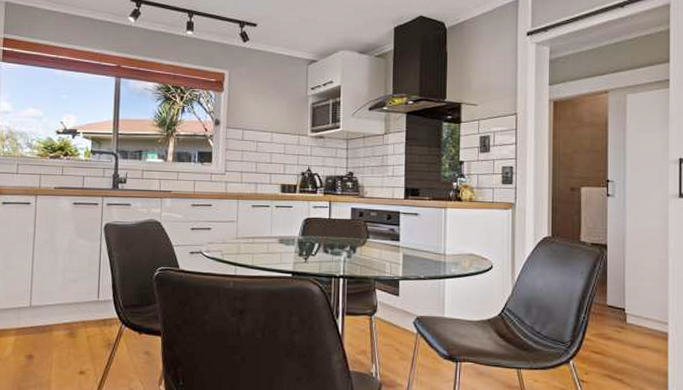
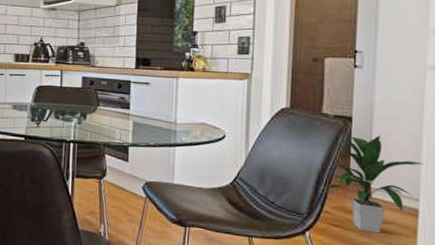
indoor plant: none [588,260,671,358] -> present [328,134,424,233]

